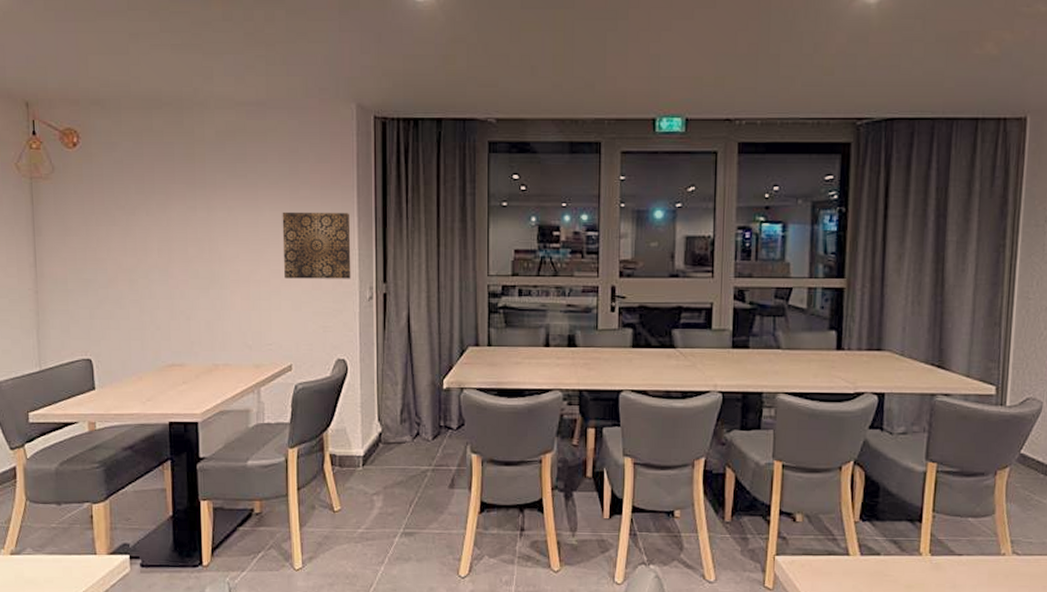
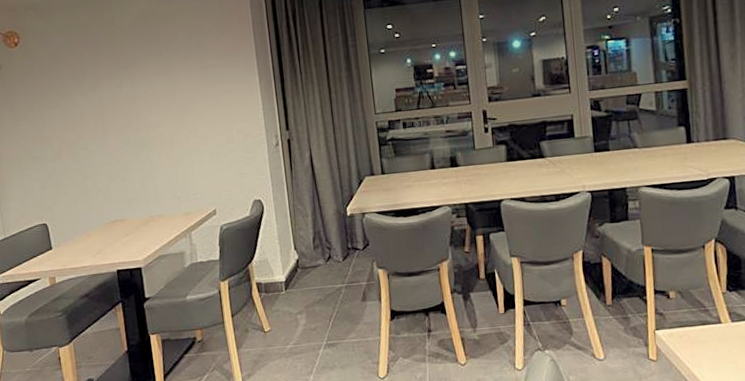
wall art: present [282,211,351,279] -> none [194,74,259,136]

